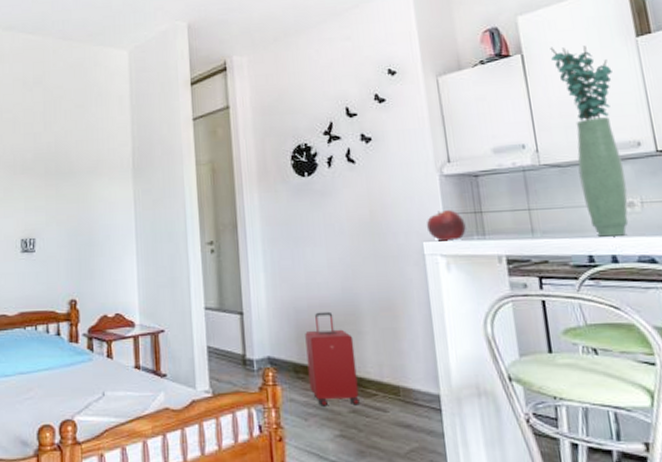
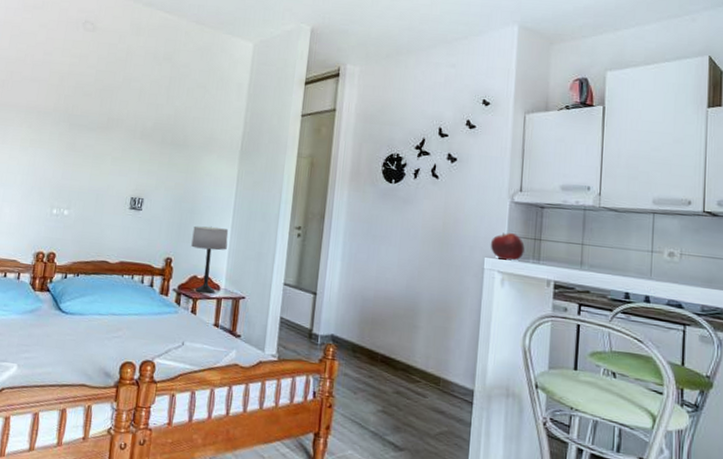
table lamp: none [95,257,135,334] -> present [191,226,229,294]
suitcase: present [305,311,360,406] -> none [363,303,409,388]
vase: present [550,46,629,237] -> none [629,104,680,281]

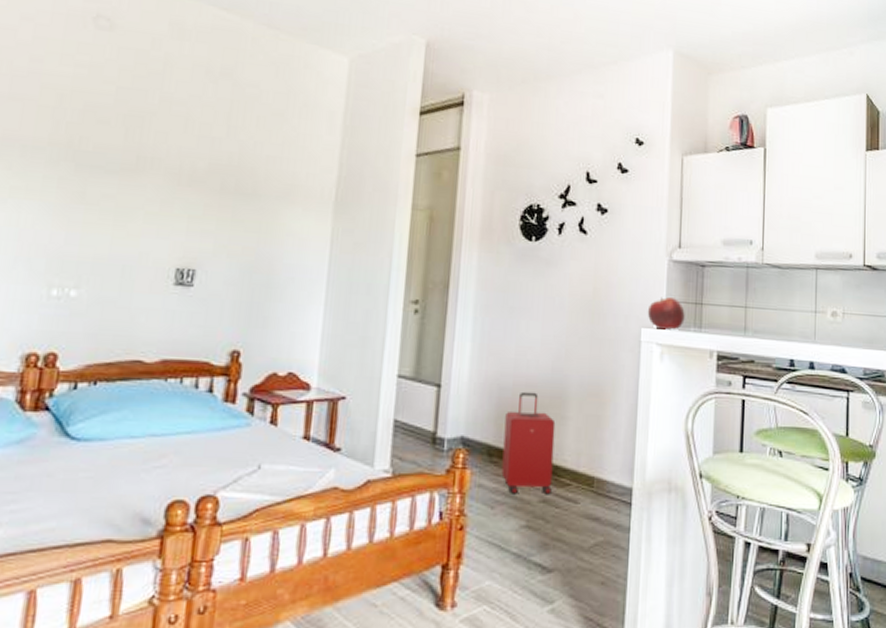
table lamp: present [191,226,229,294] -> none [268,304,321,396]
suitcase: none [363,303,409,388] -> present [501,391,556,495]

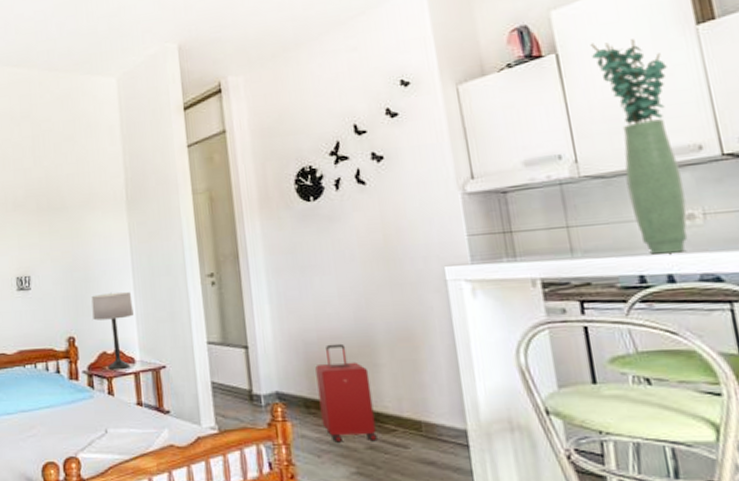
table lamp: none [268,304,321,396] -> present [91,292,134,370]
fruit: present [647,297,685,330] -> none [447,231,494,265]
vase: none [791,146,840,344] -> present [590,39,688,254]

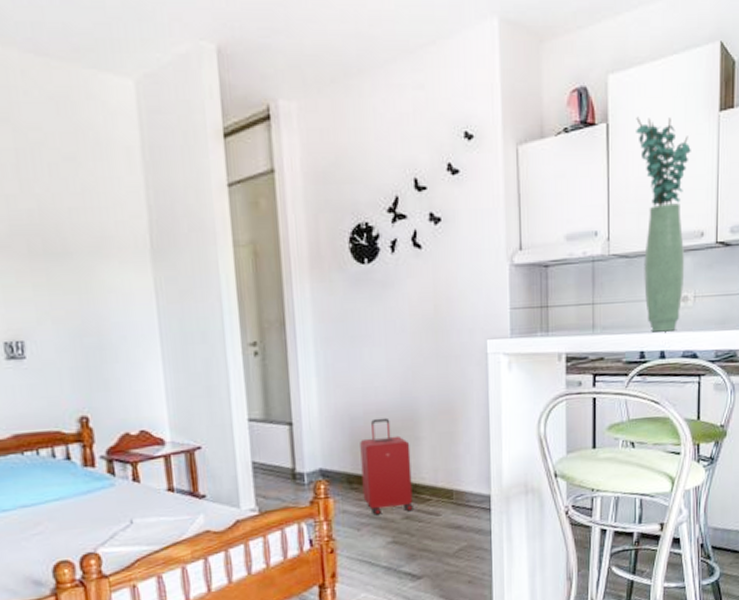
table lamp: present [91,292,134,370] -> none [108,362,162,454]

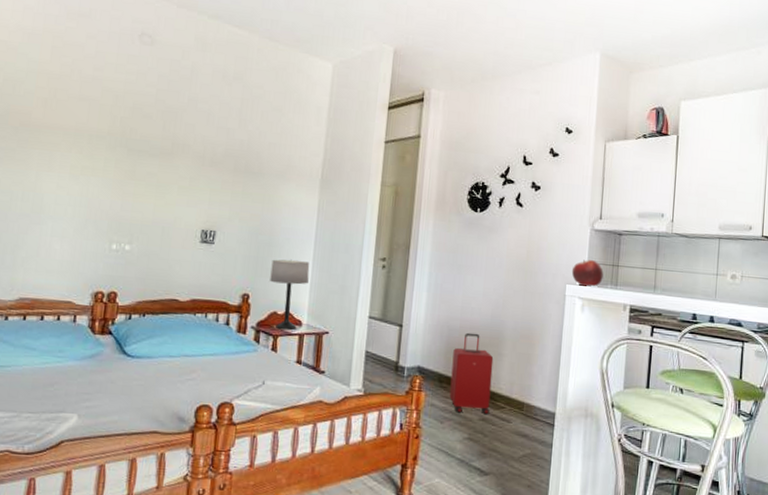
table lamp: none [108,362,162,454] -> present [270,259,310,330]
fruit: none [491,304,531,339] -> present [571,259,604,287]
vase: present [636,116,691,332] -> none [699,133,744,302]

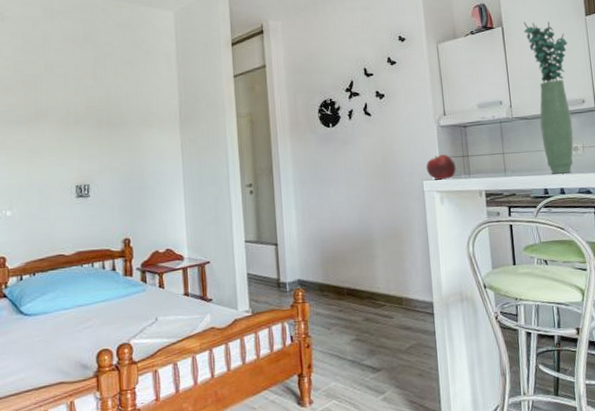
table lamp: present [270,259,310,330] -> none [146,199,183,267]
suitcase: present [449,332,494,415] -> none [329,240,372,317]
vase: none [699,133,744,302] -> present [523,22,574,174]

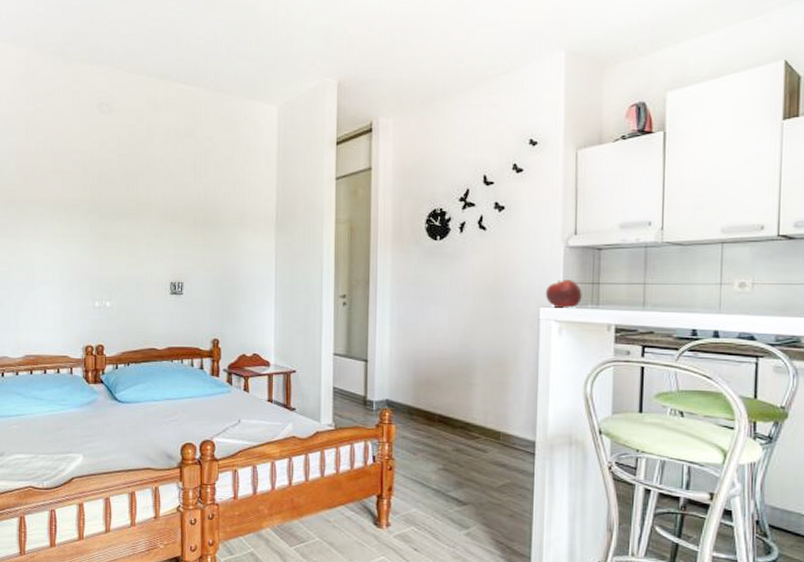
vase: present [523,22,574,174] -> none [693,125,751,313]

